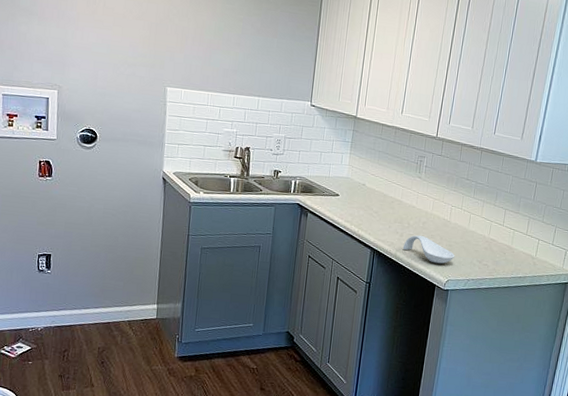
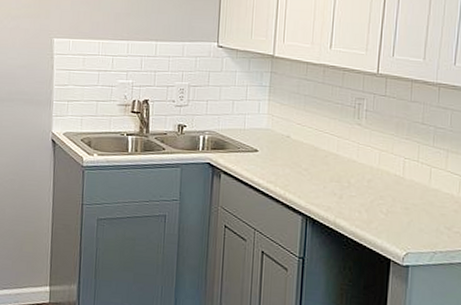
spoon rest: present [402,235,455,264] -> none [343,196,414,233]

